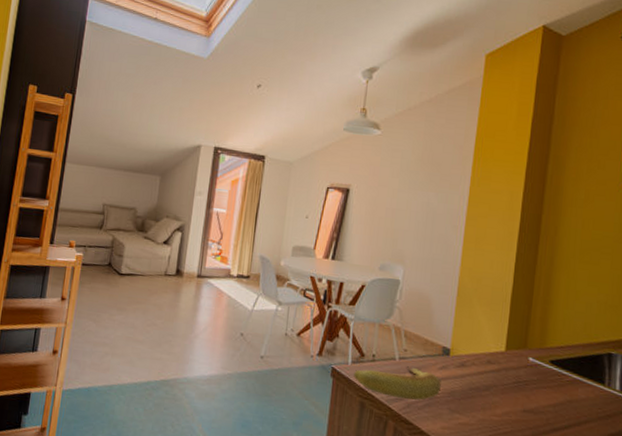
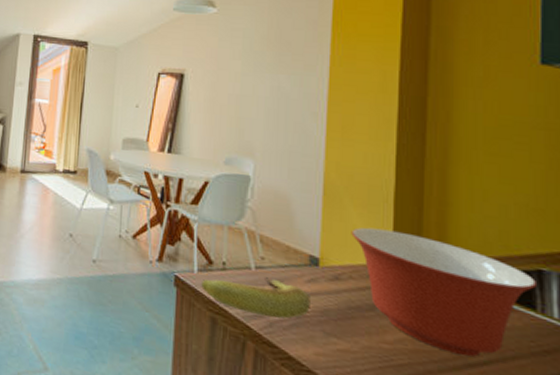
mixing bowl: none [476,322,608,423] -> present [351,227,538,357]

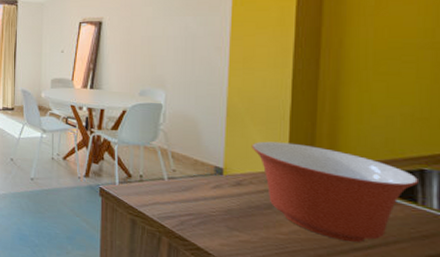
banana: present [201,277,310,319] -> none [122,186,216,218]

